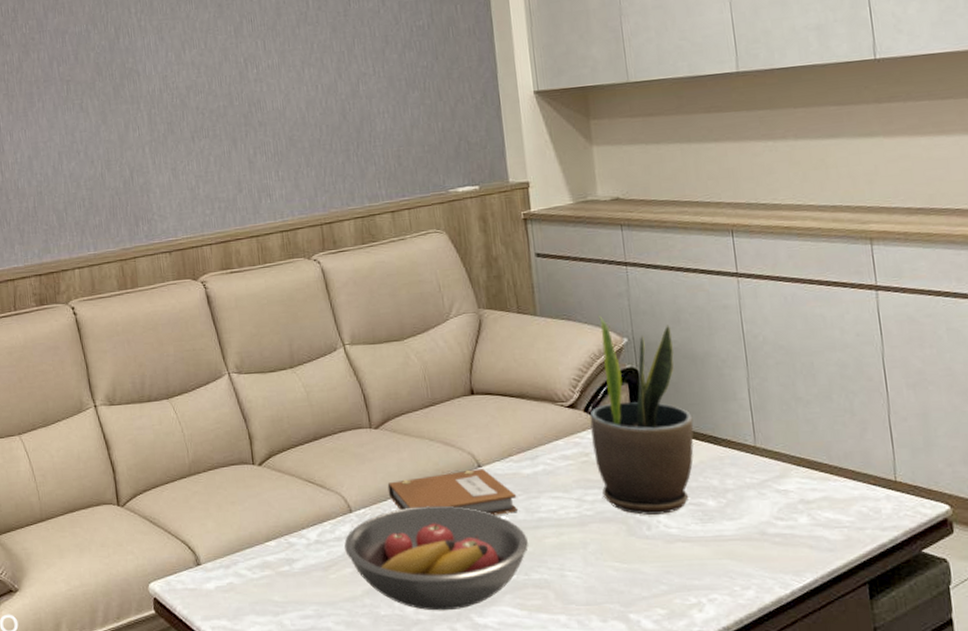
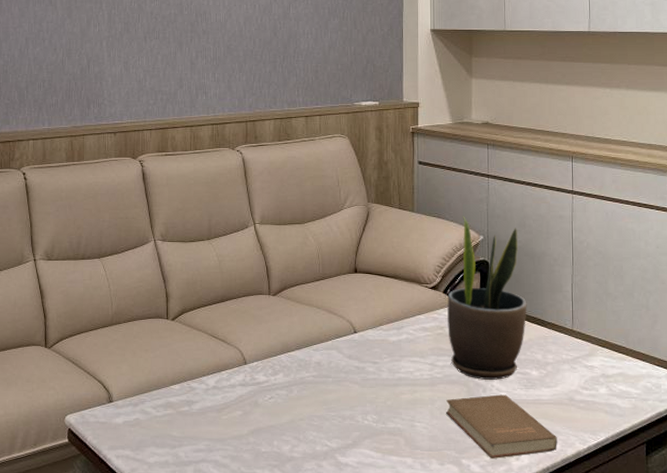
fruit bowl: present [344,505,528,611] -> none [237,362,388,451]
notebook: present [387,468,519,515] -> none [278,333,383,373]
book: none [601,532,751,611] -> present [445,394,557,459]

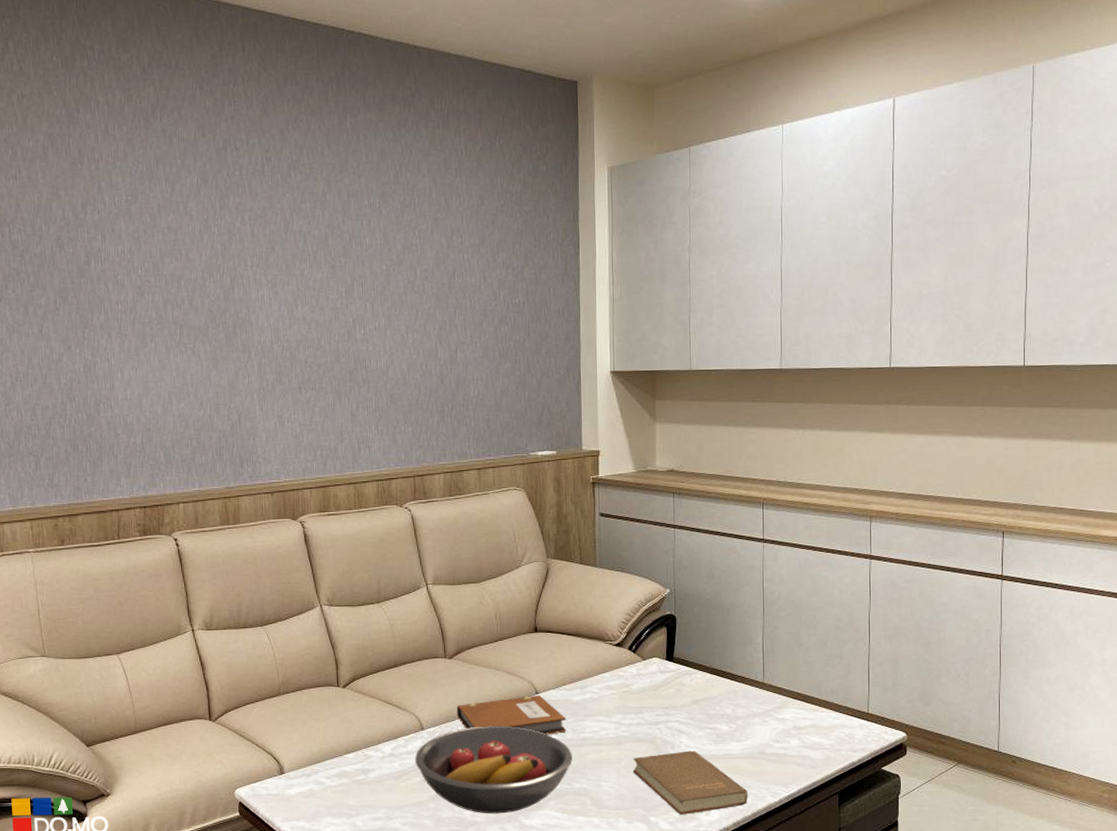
fruit bowl: none [237,362,388,451] -> present [415,726,572,814]
notebook: none [278,333,383,373] -> present [456,694,567,735]
potted plant: present [447,216,527,380] -> none [633,569,716,736]

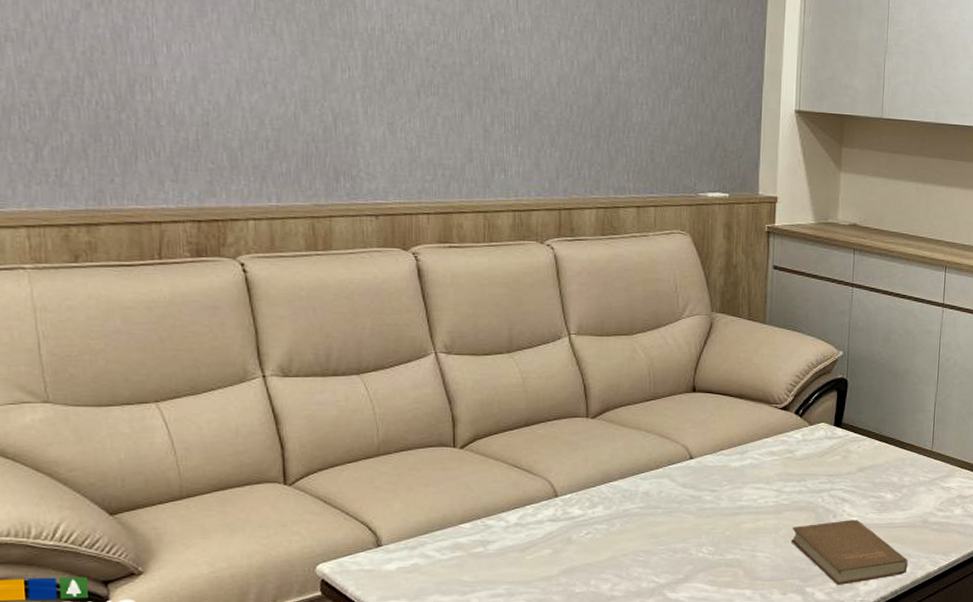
fruit bowl: present [415,726,572,814] -> none [546,493,727,588]
notebook: present [456,694,567,735] -> none [598,459,723,503]

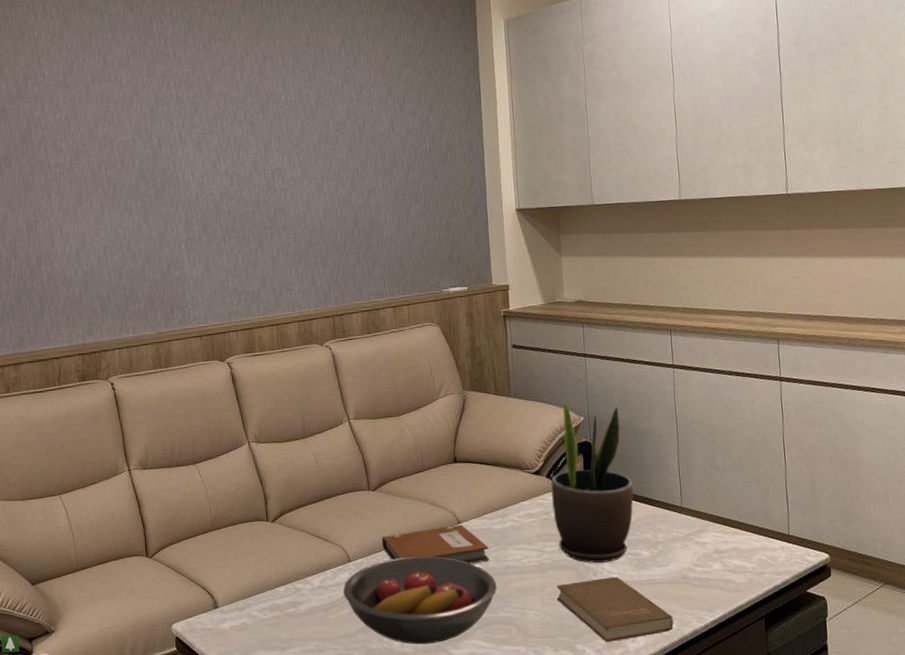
fruit bowl: none [546,493,727,588] -> present [343,556,497,645]
notebook: none [598,459,723,503] -> present [381,524,490,564]
potted plant: none [798,329,886,505] -> present [551,398,634,563]

